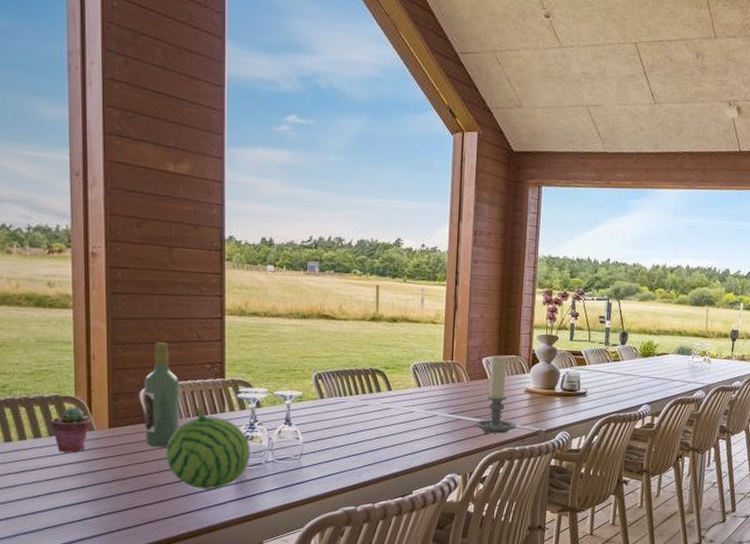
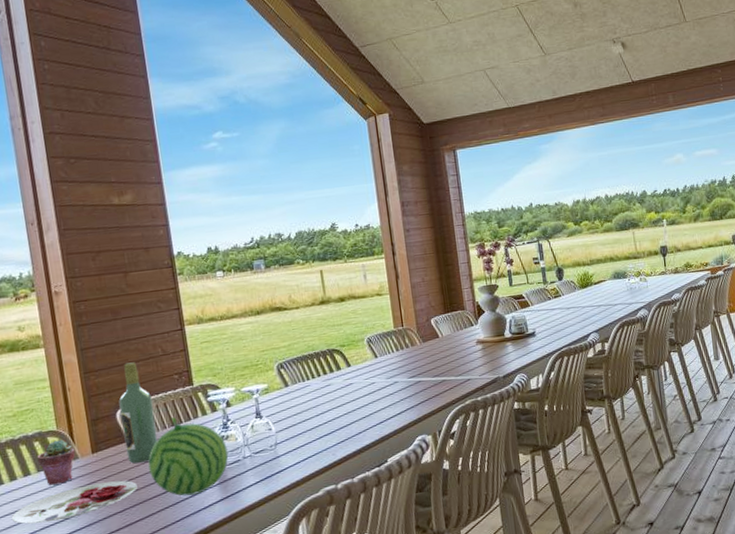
plate: none [15,459,151,489] -> present [11,480,137,524]
candle holder: present [474,355,517,434] -> none [434,313,476,391]

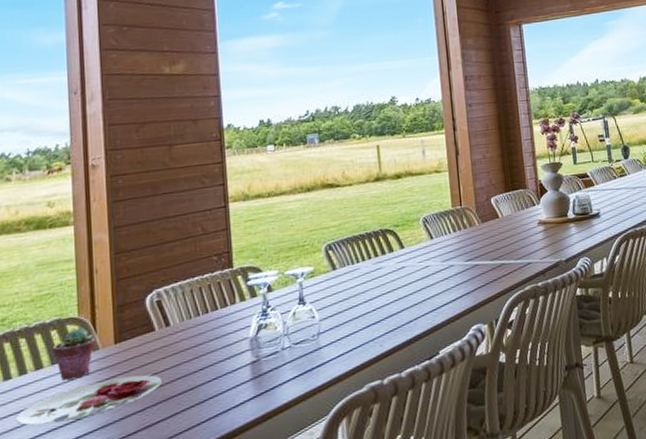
wine bottle: present [118,362,158,464] -> none [150,242,189,356]
fruit: present [148,416,229,496] -> none [176,302,266,393]

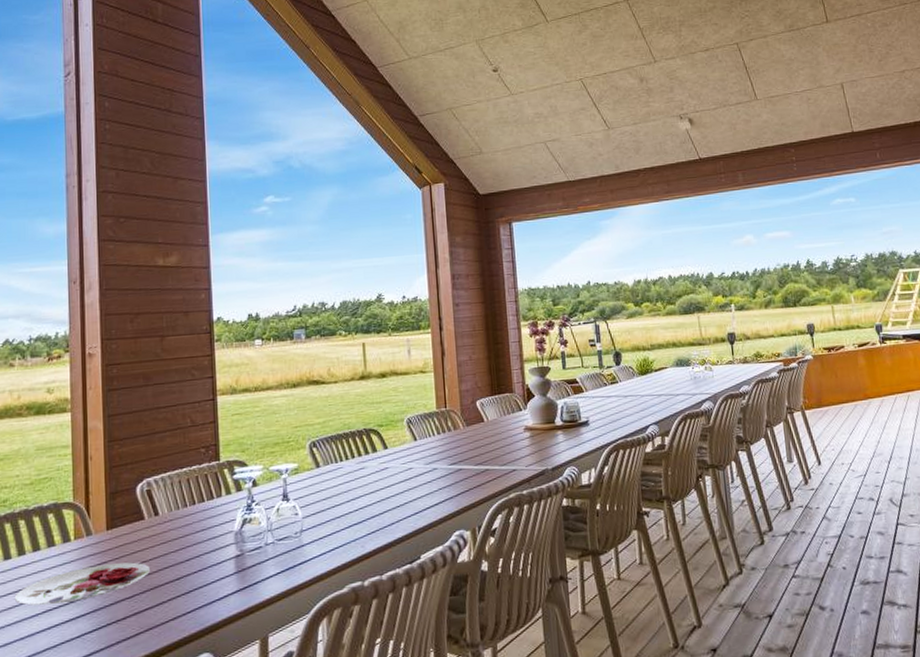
potted succulent: present [52,327,96,381] -> none [49,512,90,563]

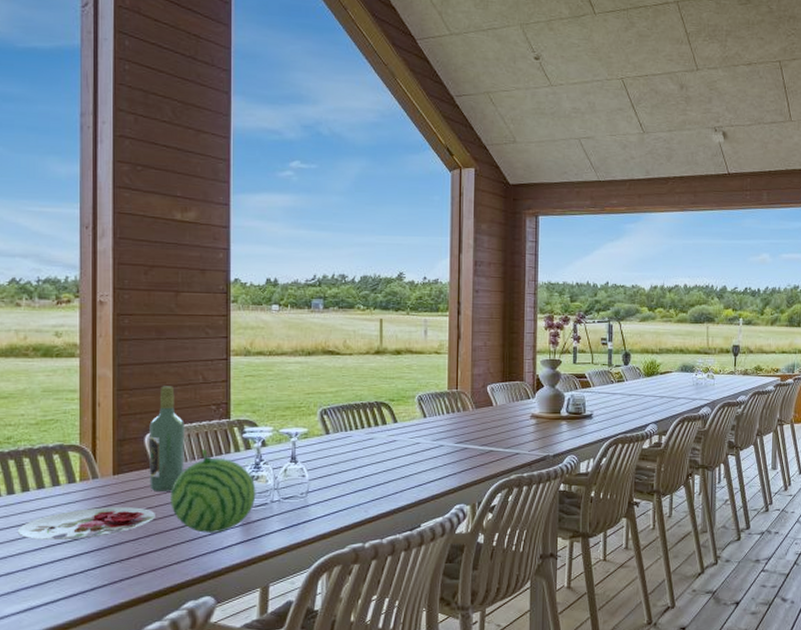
wine bottle: none [140,432,177,544] -> present [149,386,184,491]
fruit: none [164,494,250,584] -> present [171,448,256,533]

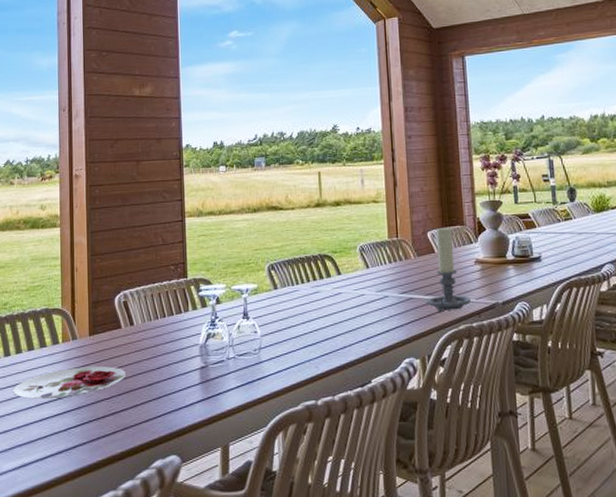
wine bottle: present [149,386,184,491] -> none [118,249,149,351]
fruit: present [171,448,256,533] -> none [138,307,213,391]
candle holder: none [481,381,524,462] -> present [427,227,472,312]

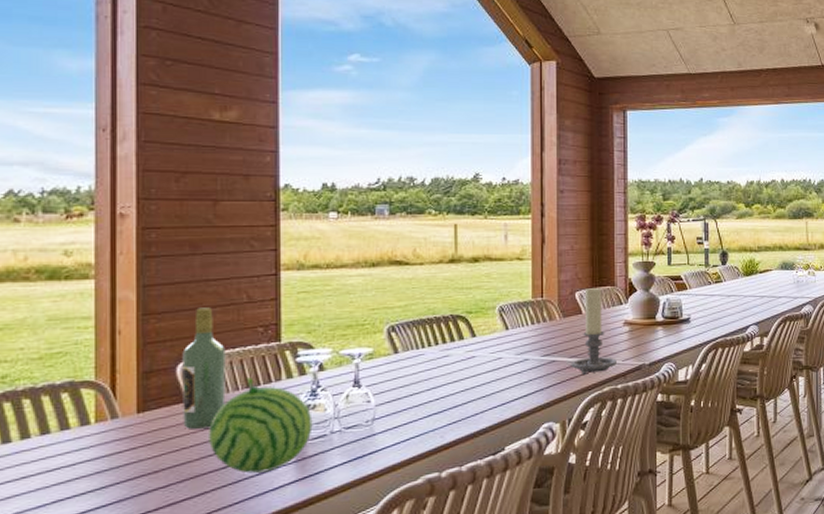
plate: present [12,366,126,400] -> none [14,448,190,495]
wine bottle: none [118,249,149,351] -> present [182,307,226,429]
fruit: none [138,307,213,391] -> present [209,376,313,473]

